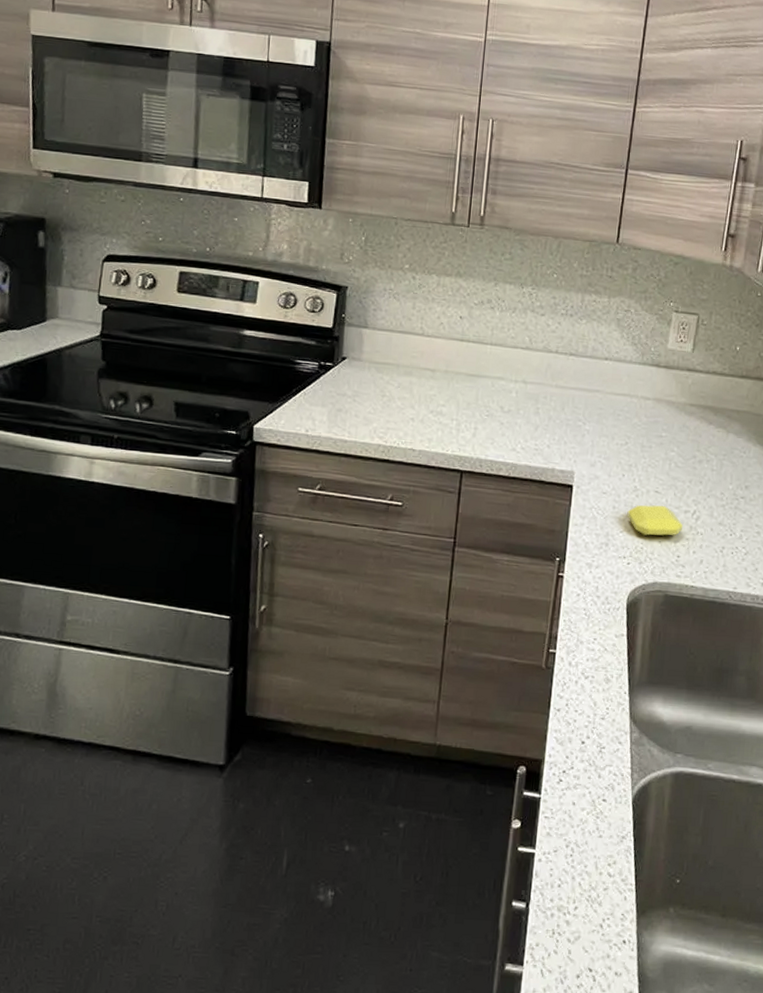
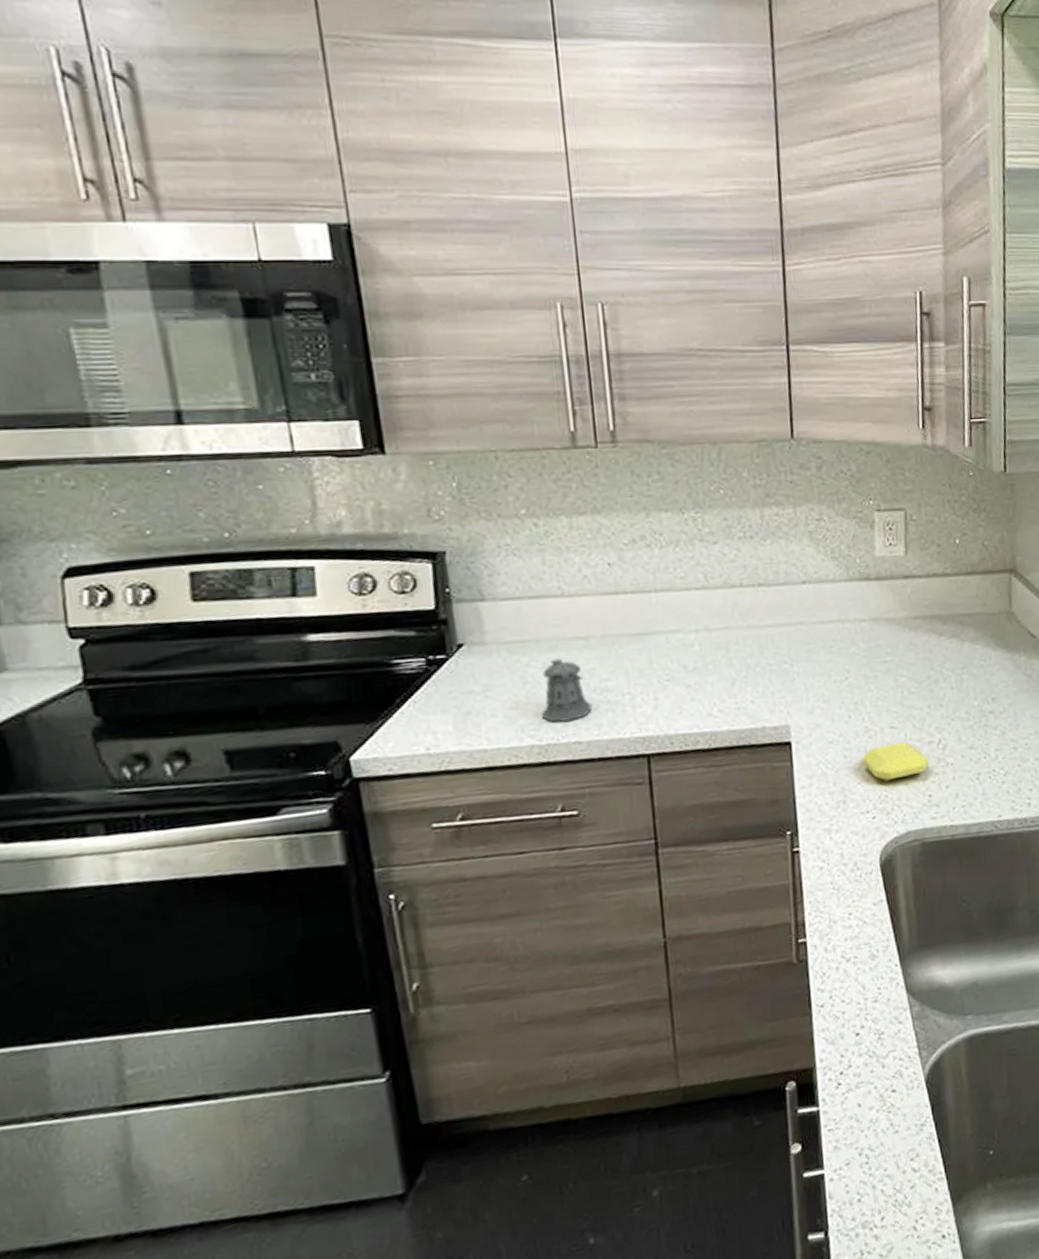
pepper shaker: none [390,382,428,432] -> present [541,658,592,723]

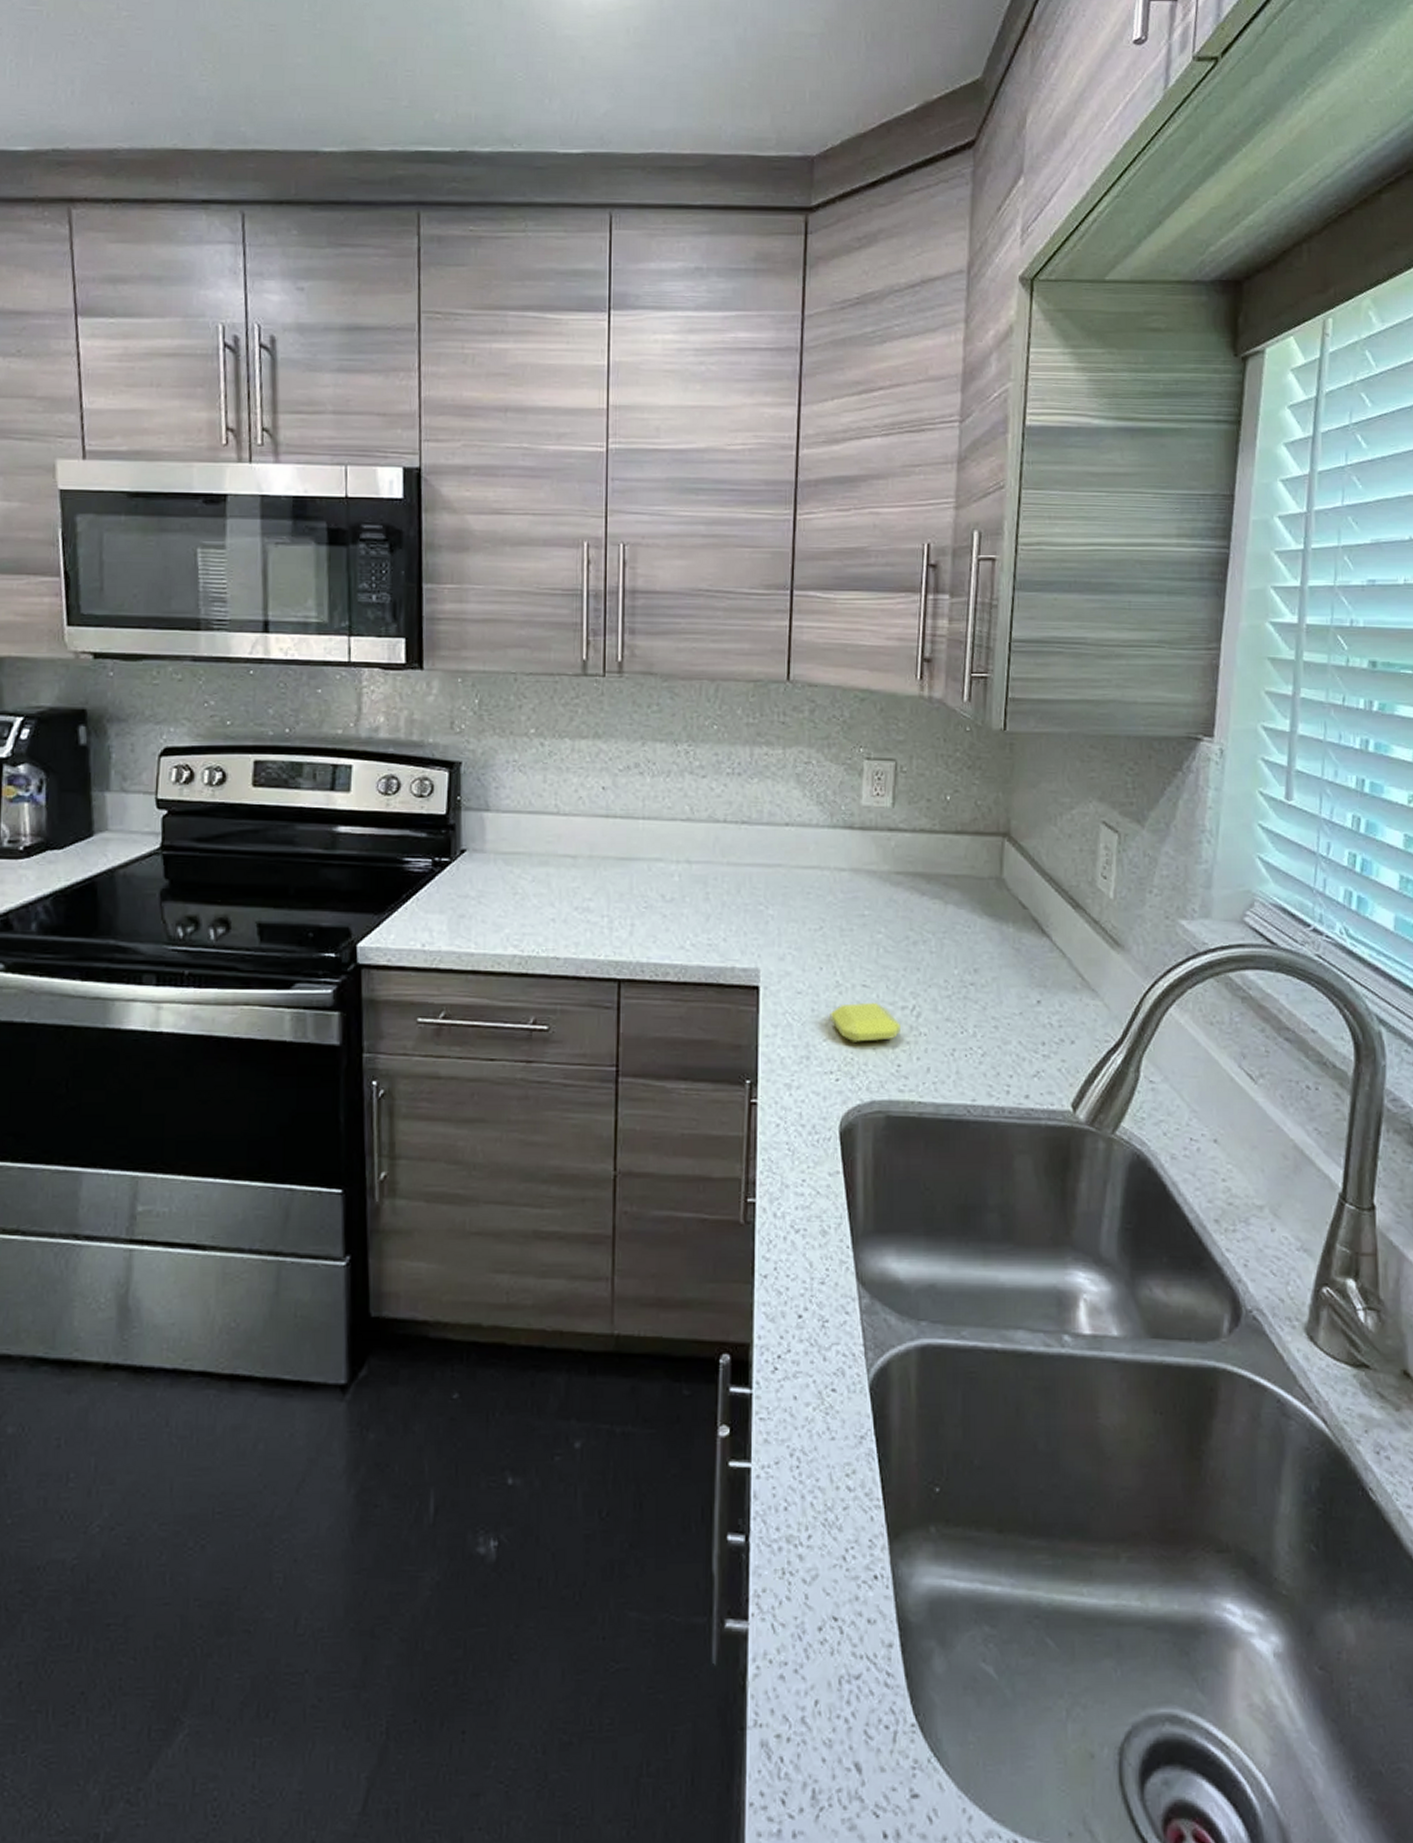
pepper shaker: present [541,658,592,723] -> none [525,873,573,936]

